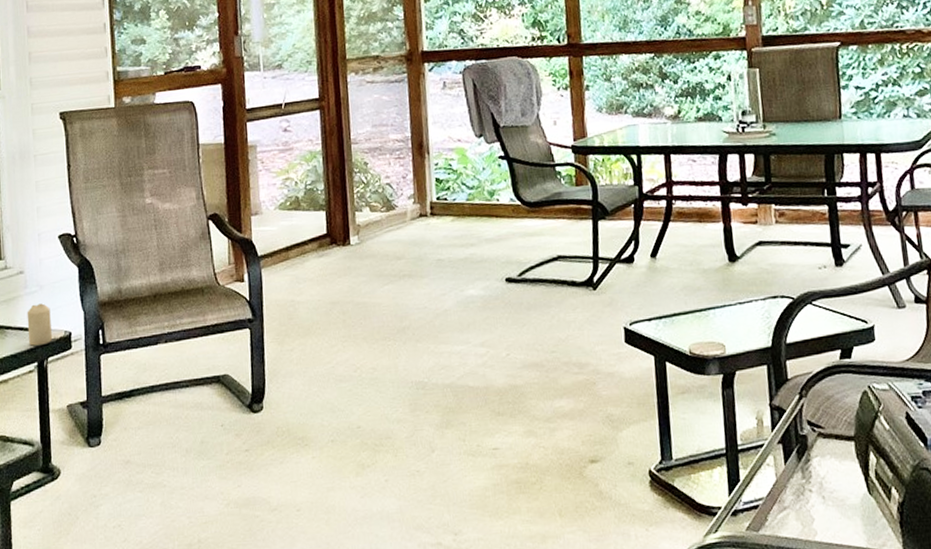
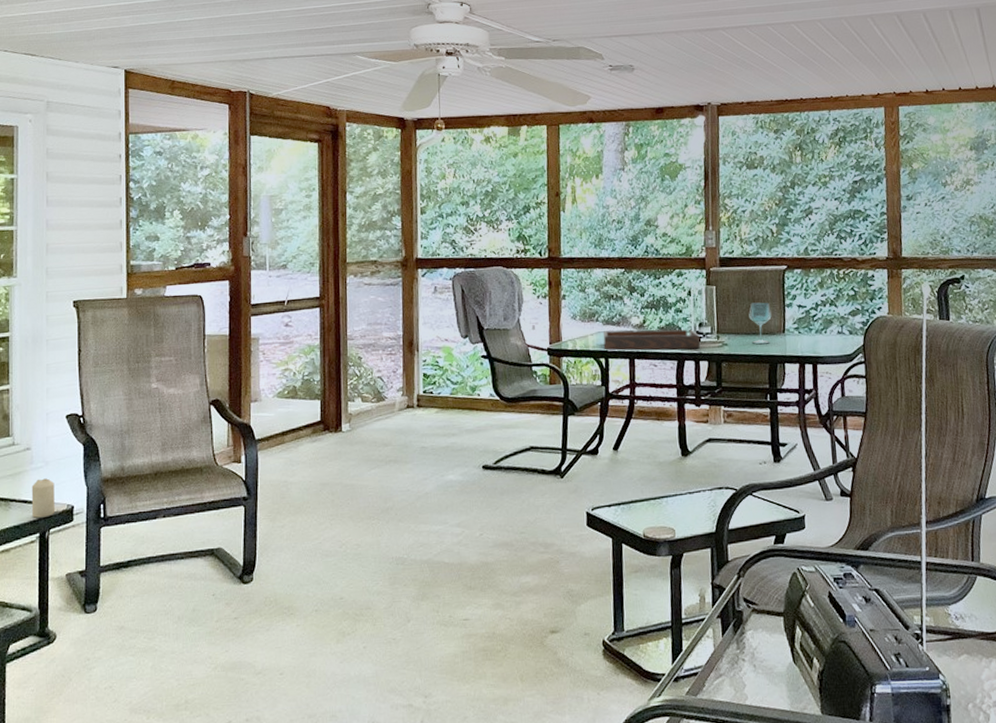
serving tray: none [633,118,745,146] -> present [603,329,701,350]
wine glass: none [798,84,826,133] -> present [749,302,772,345]

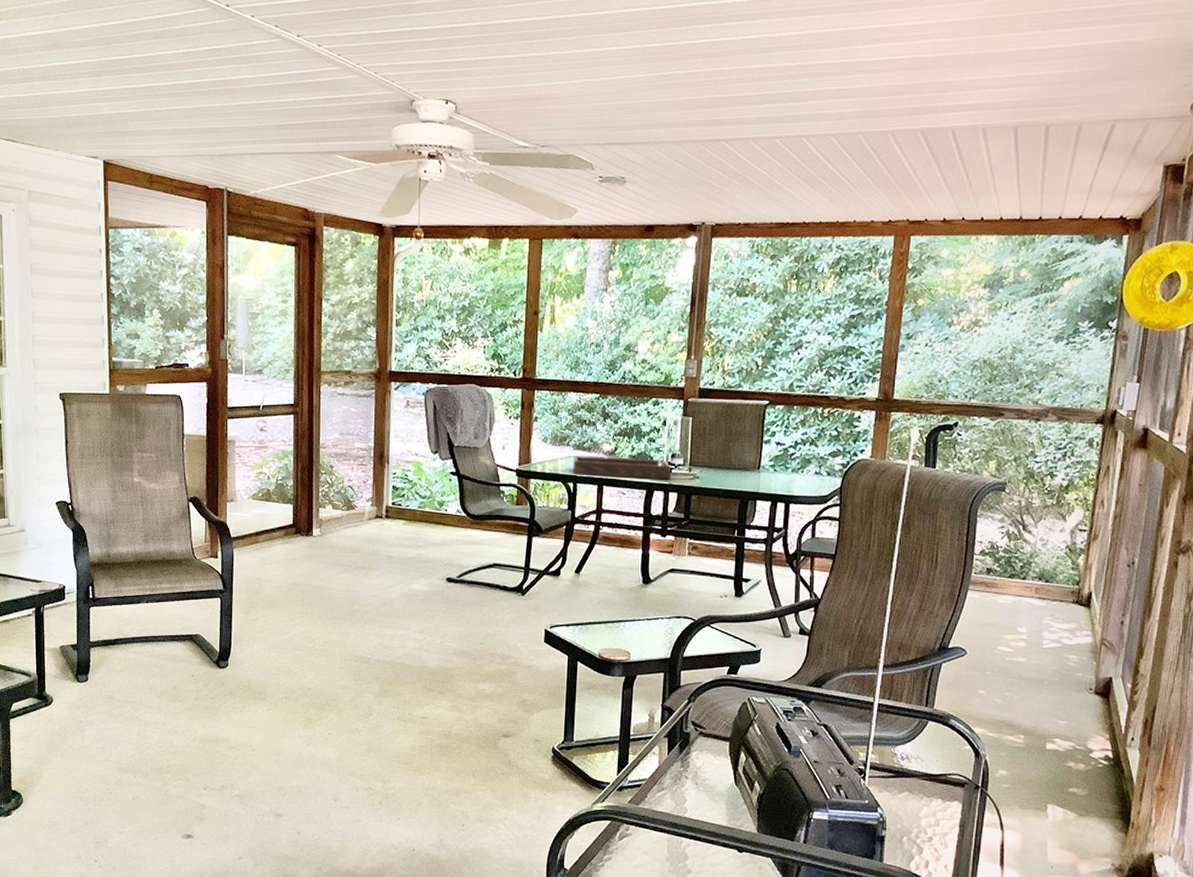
candle: present [31,478,55,518] -> none [26,559,48,594]
wine glass: present [749,302,772,345] -> none [724,437,748,480]

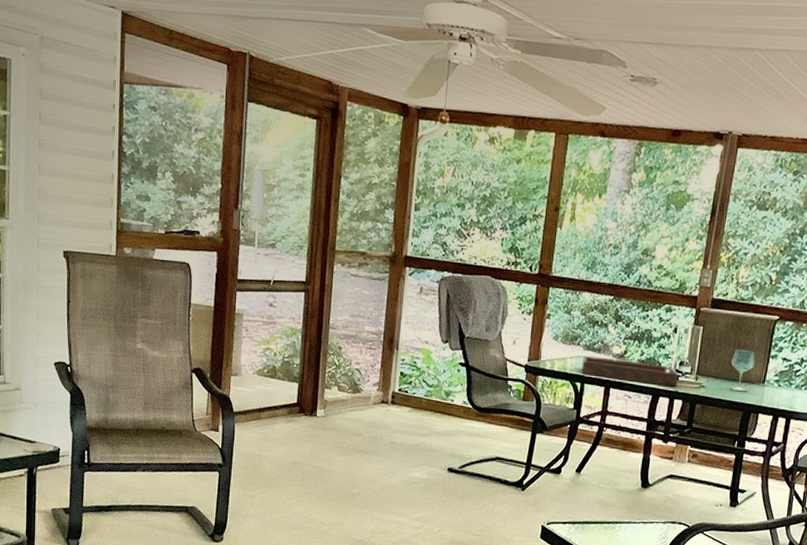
wine glass: none [724,437,748,480] -> present [730,349,755,392]

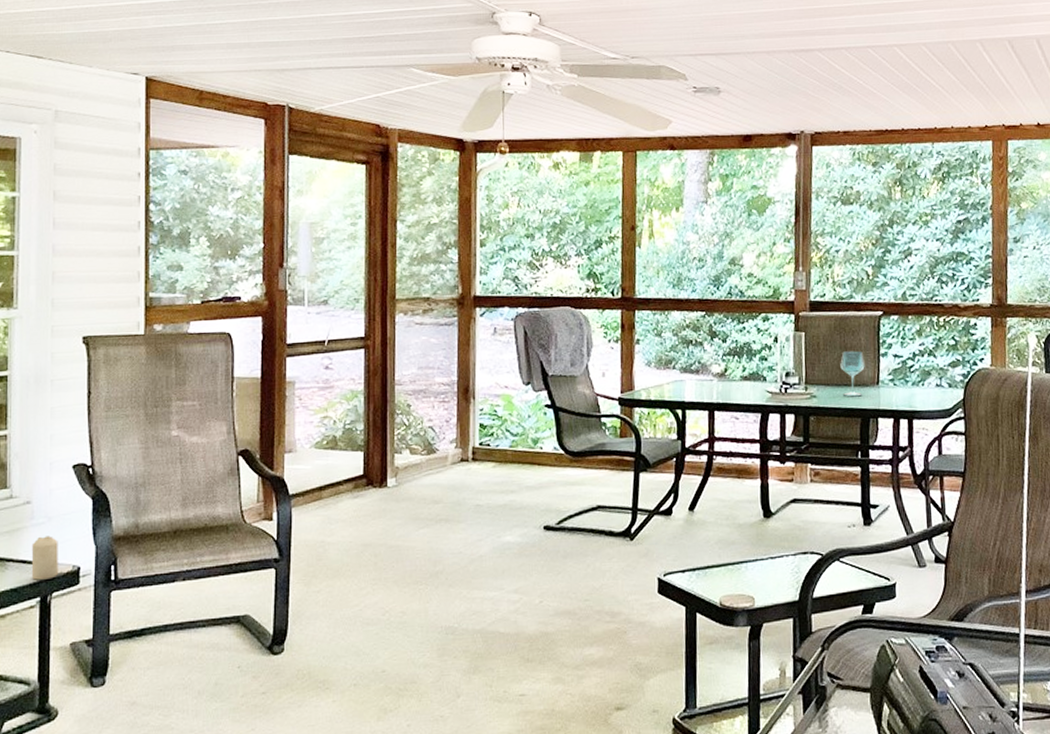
candle: none [20,418,42,455] -> present [31,536,58,580]
serving tray: present [581,356,679,387] -> none [680,379,787,402]

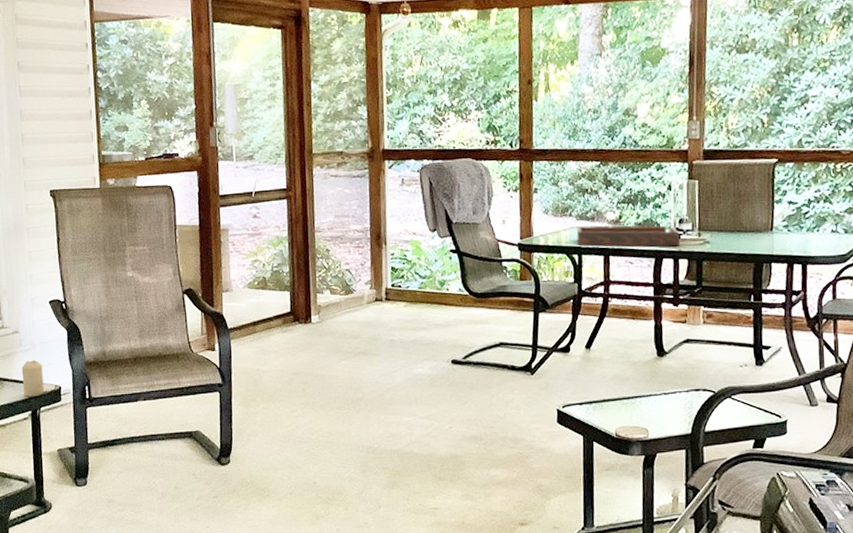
serving tray: none [680,379,787,402] -> present [576,225,681,247]
wine glass: present [840,351,865,397] -> none [734,198,759,243]

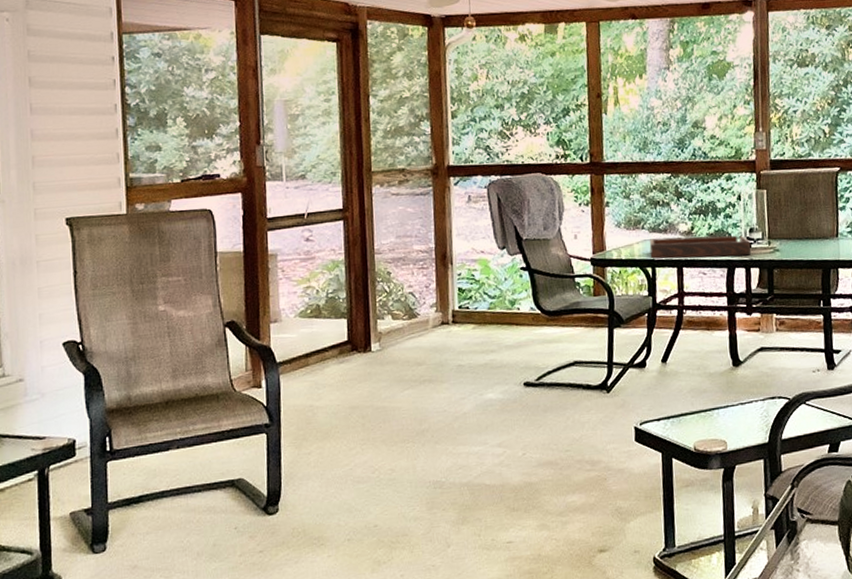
candle: present [21,360,44,397] -> none [26,411,54,454]

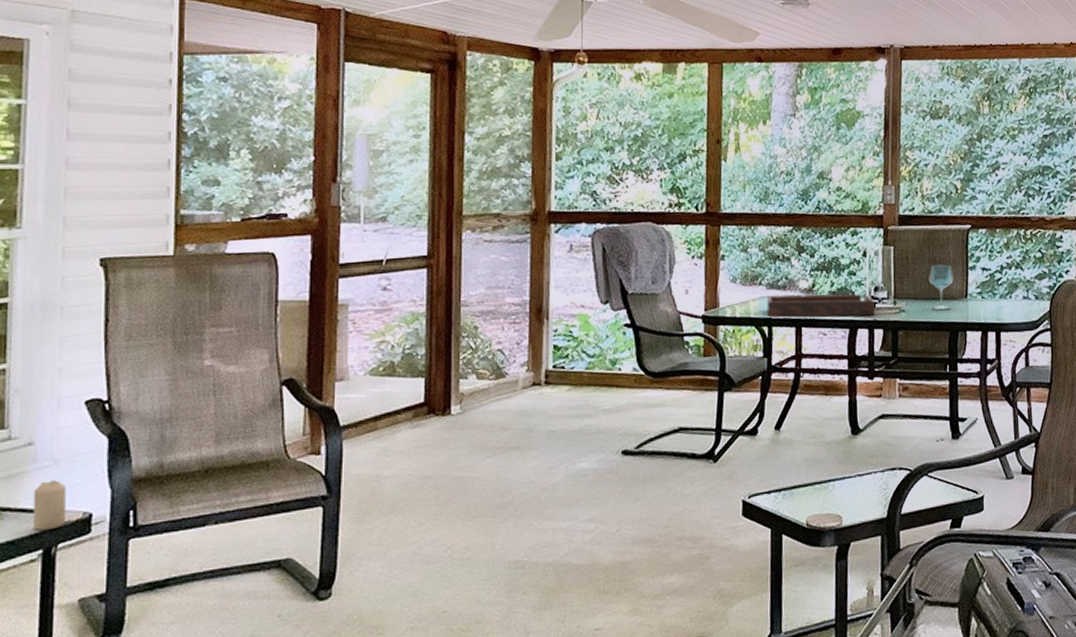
candle: none [26,411,54,454] -> present [32,480,66,531]
wine glass: none [801,205,825,250] -> present [929,264,954,311]

